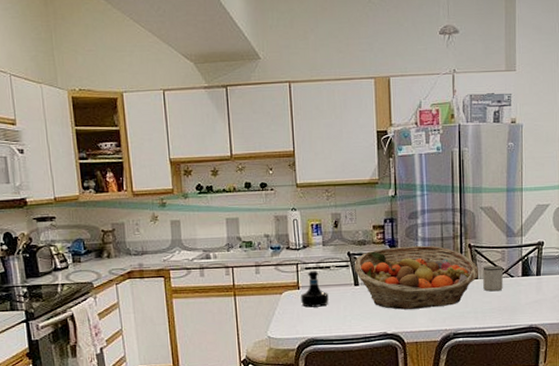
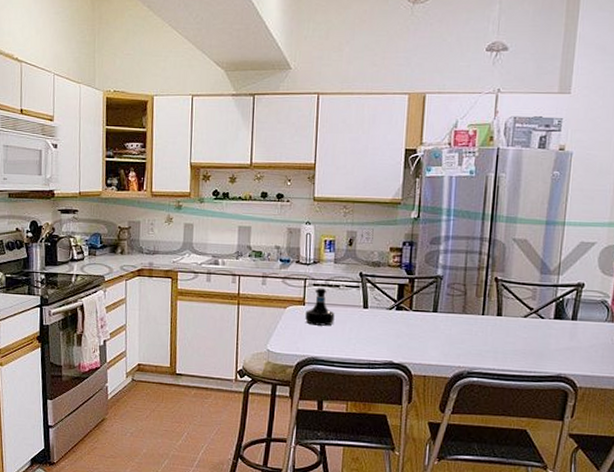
fruit basket: present [355,245,478,310] -> none [366,272,503,341]
mug: present [483,265,504,292] -> none [507,303,534,332]

